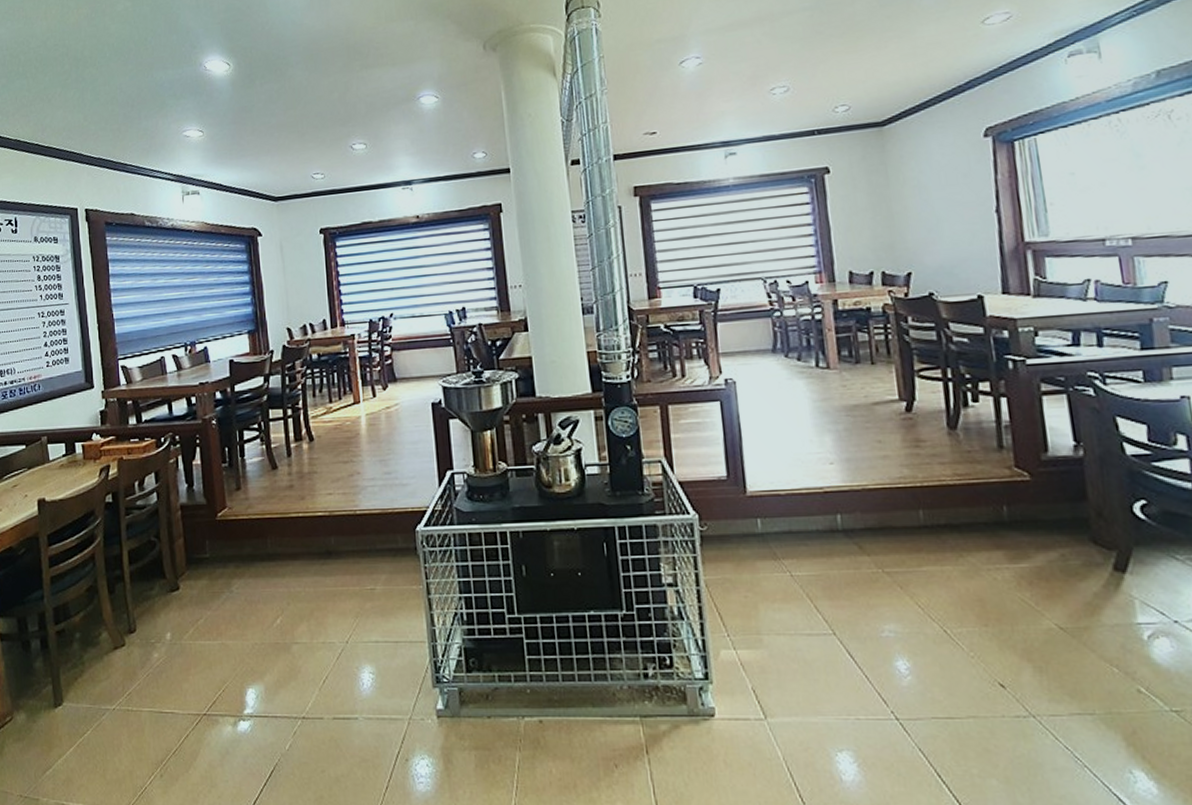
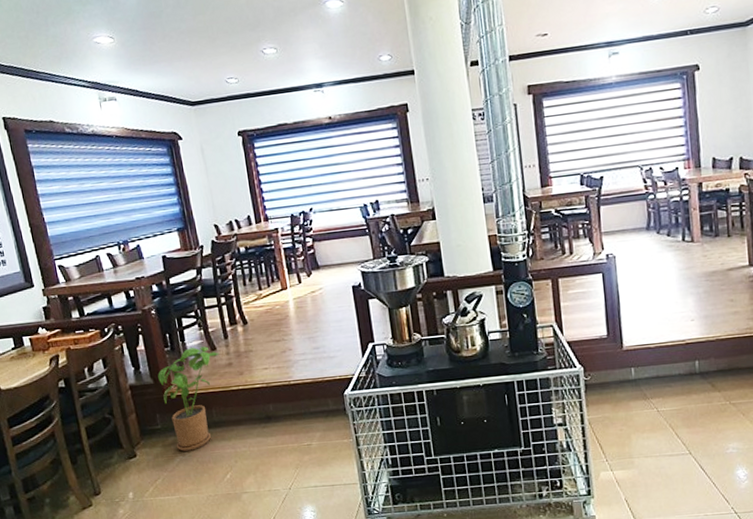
house plant: none [212,464,281,587] -> present [158,346,220,451]

